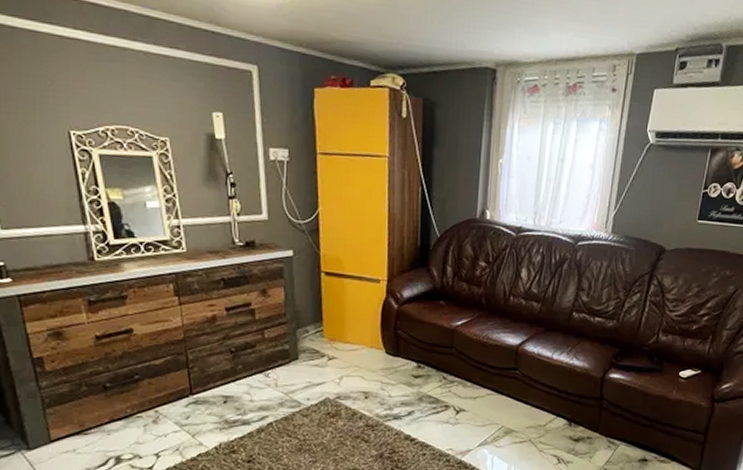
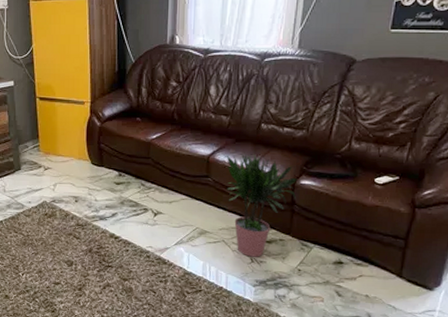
potted plant: none [535,343,607,457] -> present [226,153,298,257]

